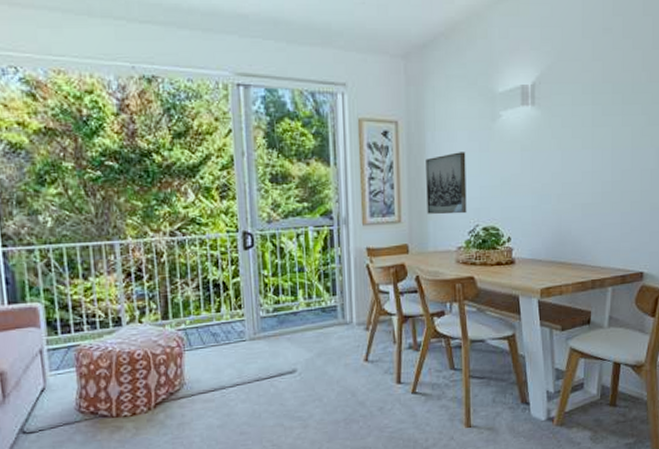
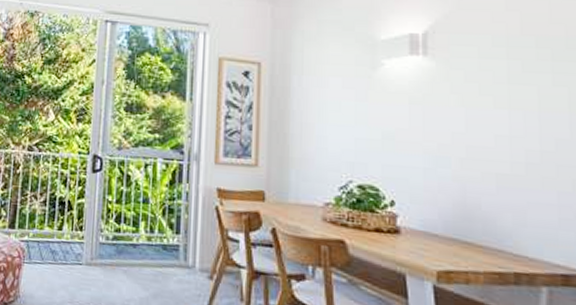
wall art: present [426,152,467,214] -> none [289,98,338,167]

